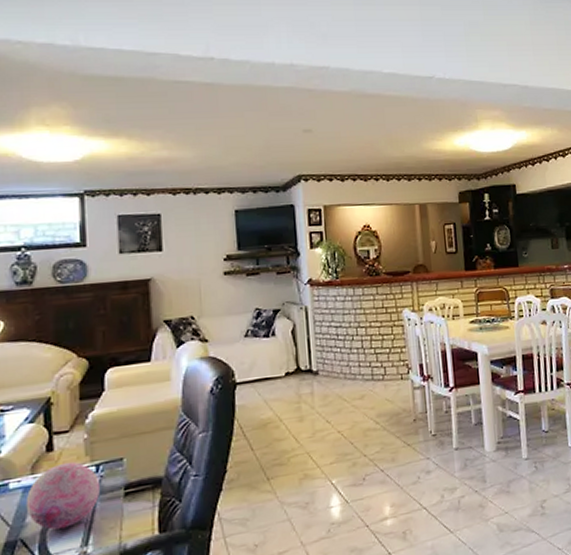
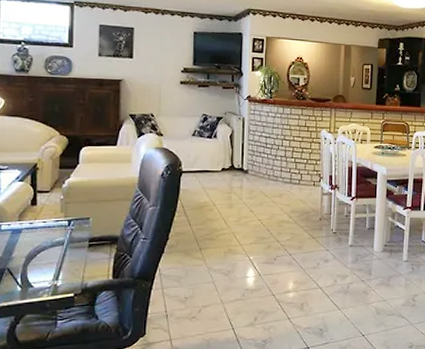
decorative orb: present [25,462,101,530] -> none [13,215,71,265]

